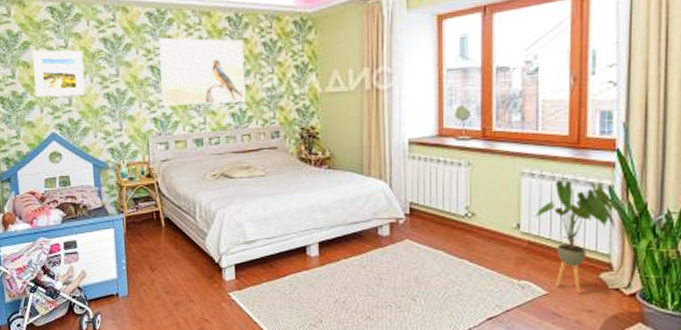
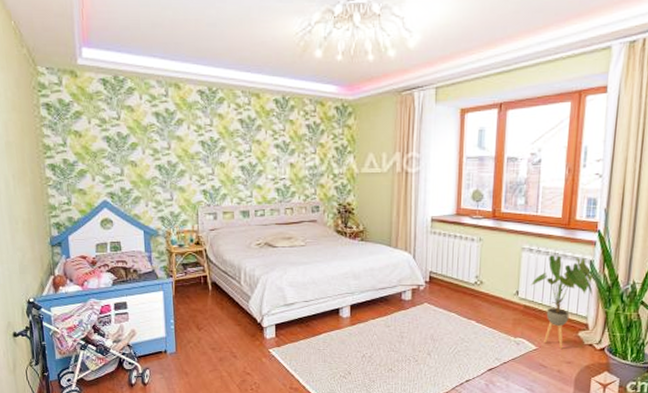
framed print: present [32,49,86,98] -> none [84,120,138,166]
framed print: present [158,37,245,106] -> none [209,115,290,179]

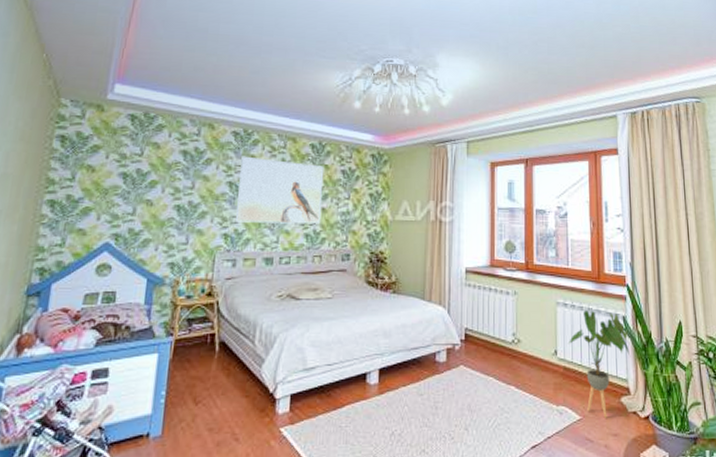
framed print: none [209,115,290,179] -> present [235,156,324,225]

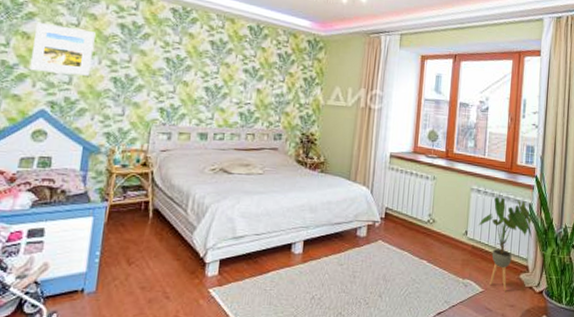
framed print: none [94,154,159,205] -> present [29,22,96,76]
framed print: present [235,156,324,225] -> none [171,33,261,104]

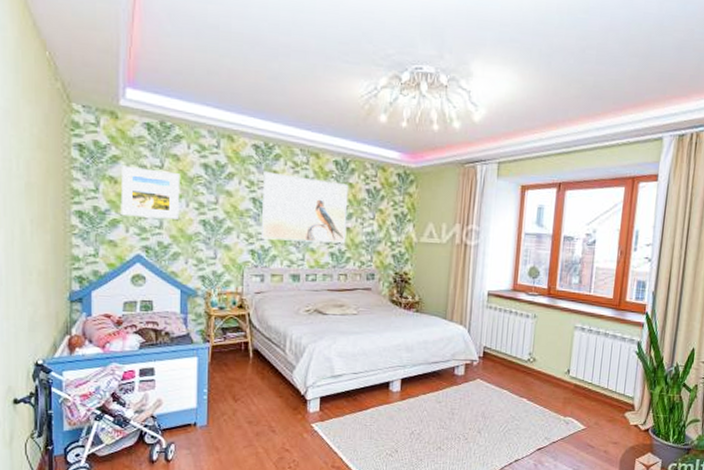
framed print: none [171,33,261,104] -> present [260,171,349,244]
house plant: present [477,197,533,291] -> none [581,335,640,429]

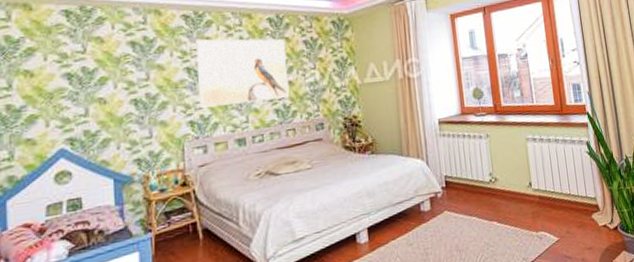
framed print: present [120,165,180,220] -> none [38,55,107,110]

